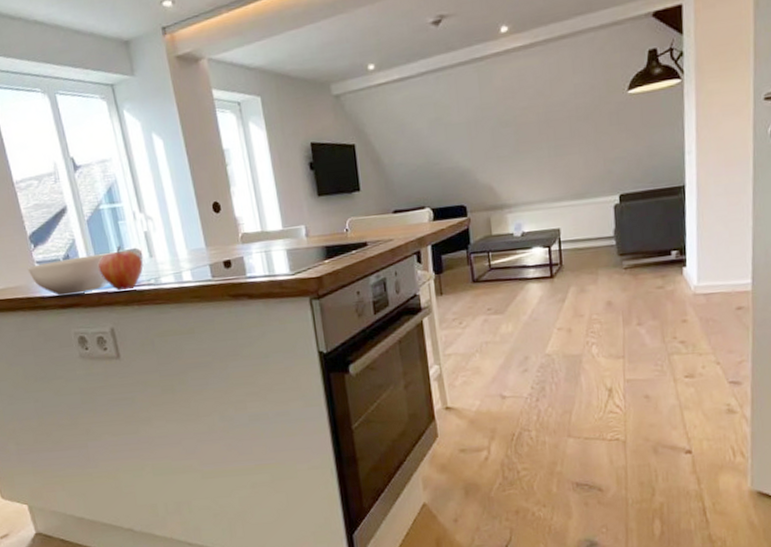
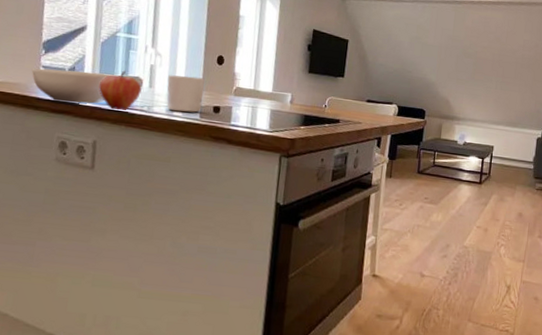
mug: none [166,232,212,278] -> present [166,75,206,113]

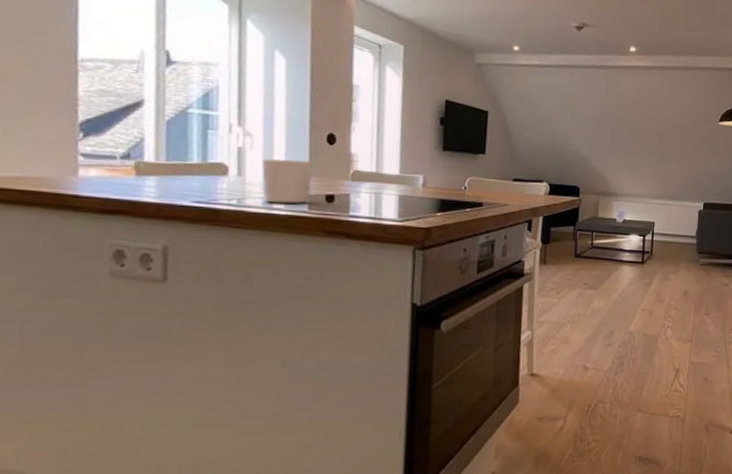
bowl: present [31,68,116,104] -> none [64,156,191,201]
fruit: present [98,70,142,111] -> none [166,155,228,206]

